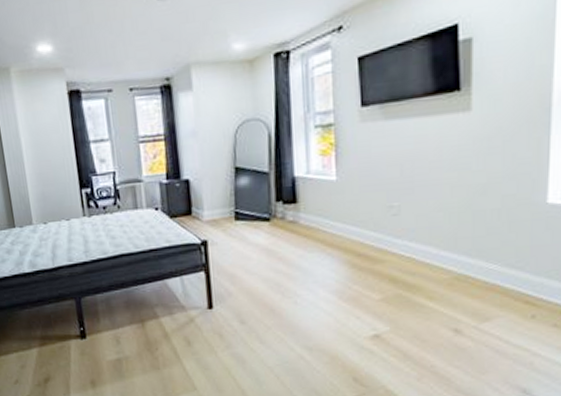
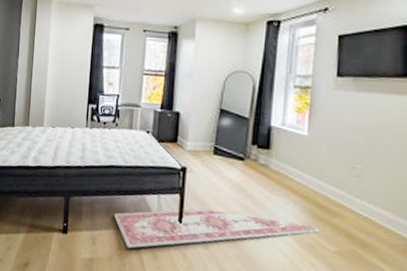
rug: none [134,277,363,340] -> present [113,208,321,249]

